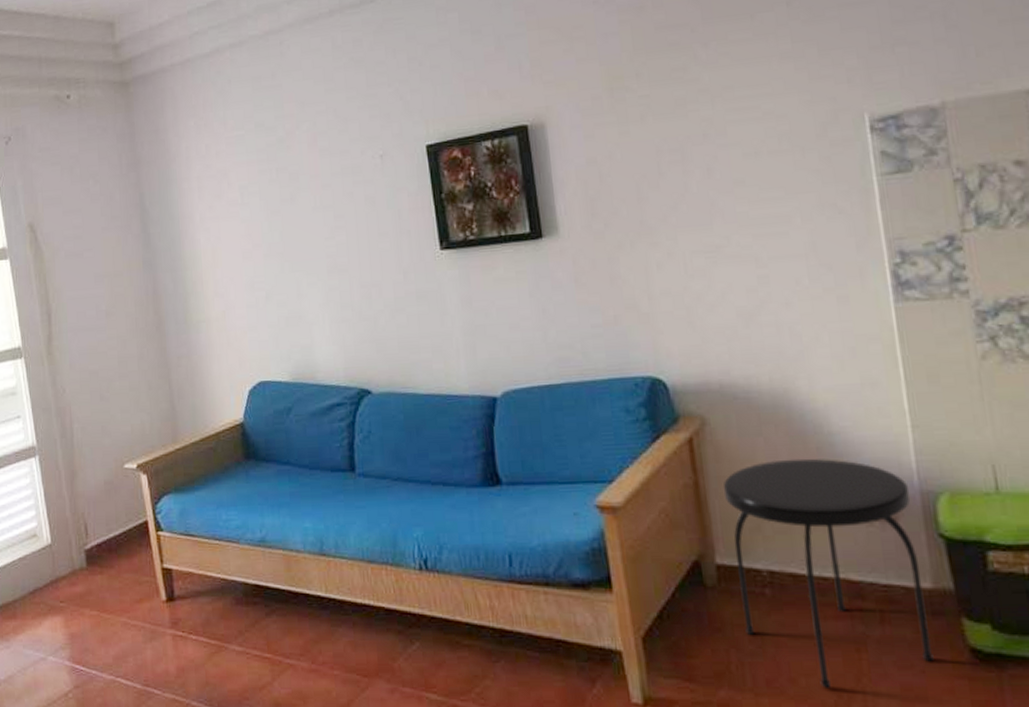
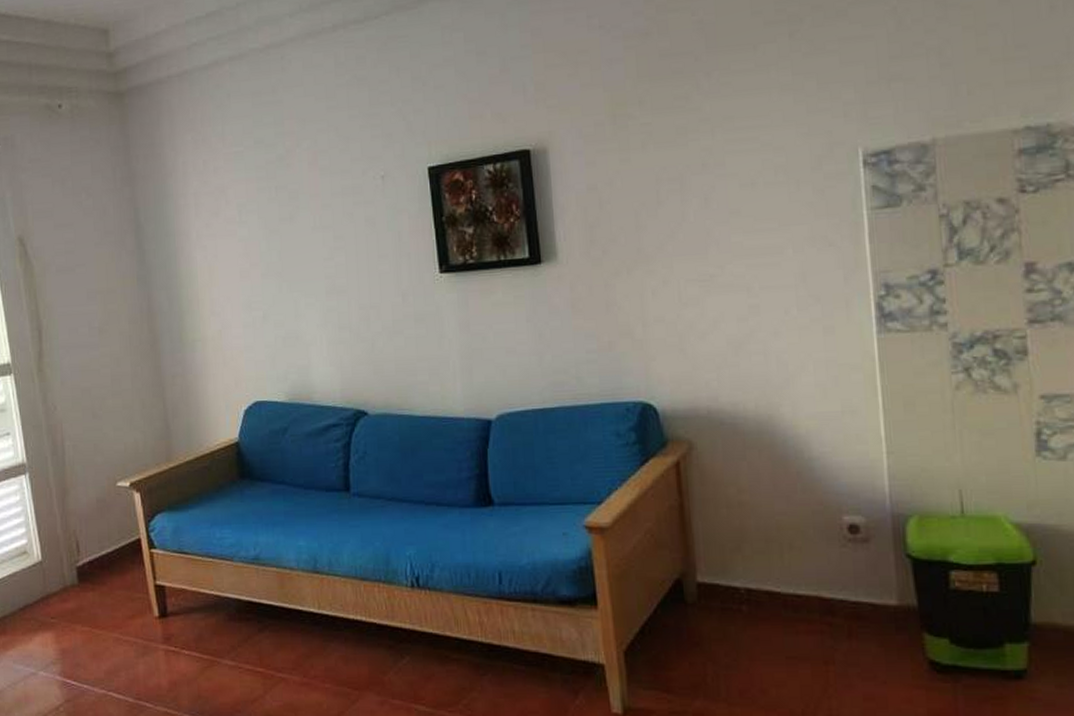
side table: present [723,458,934,688] -> none [706,482,895,698]

